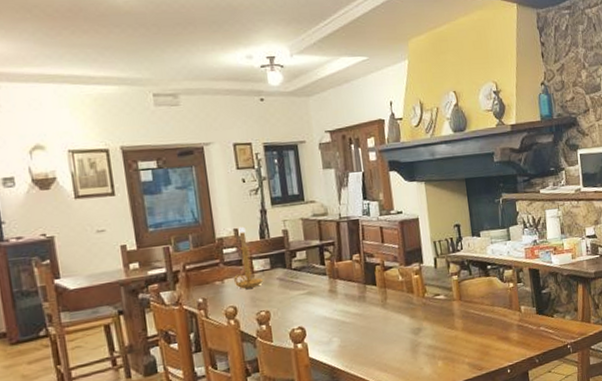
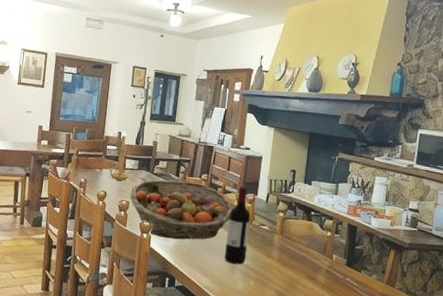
fruit basket: none [267,266,400,342] -> present [129,180,234,240]
wine bottle: none [395,256,428,349] -> present [224,186,251,265]

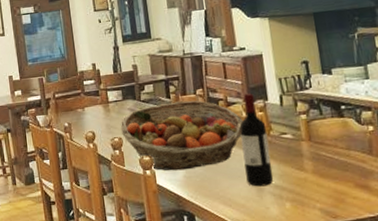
candle holder: present [109,131,131,181] -> none [92,61,117,117]

